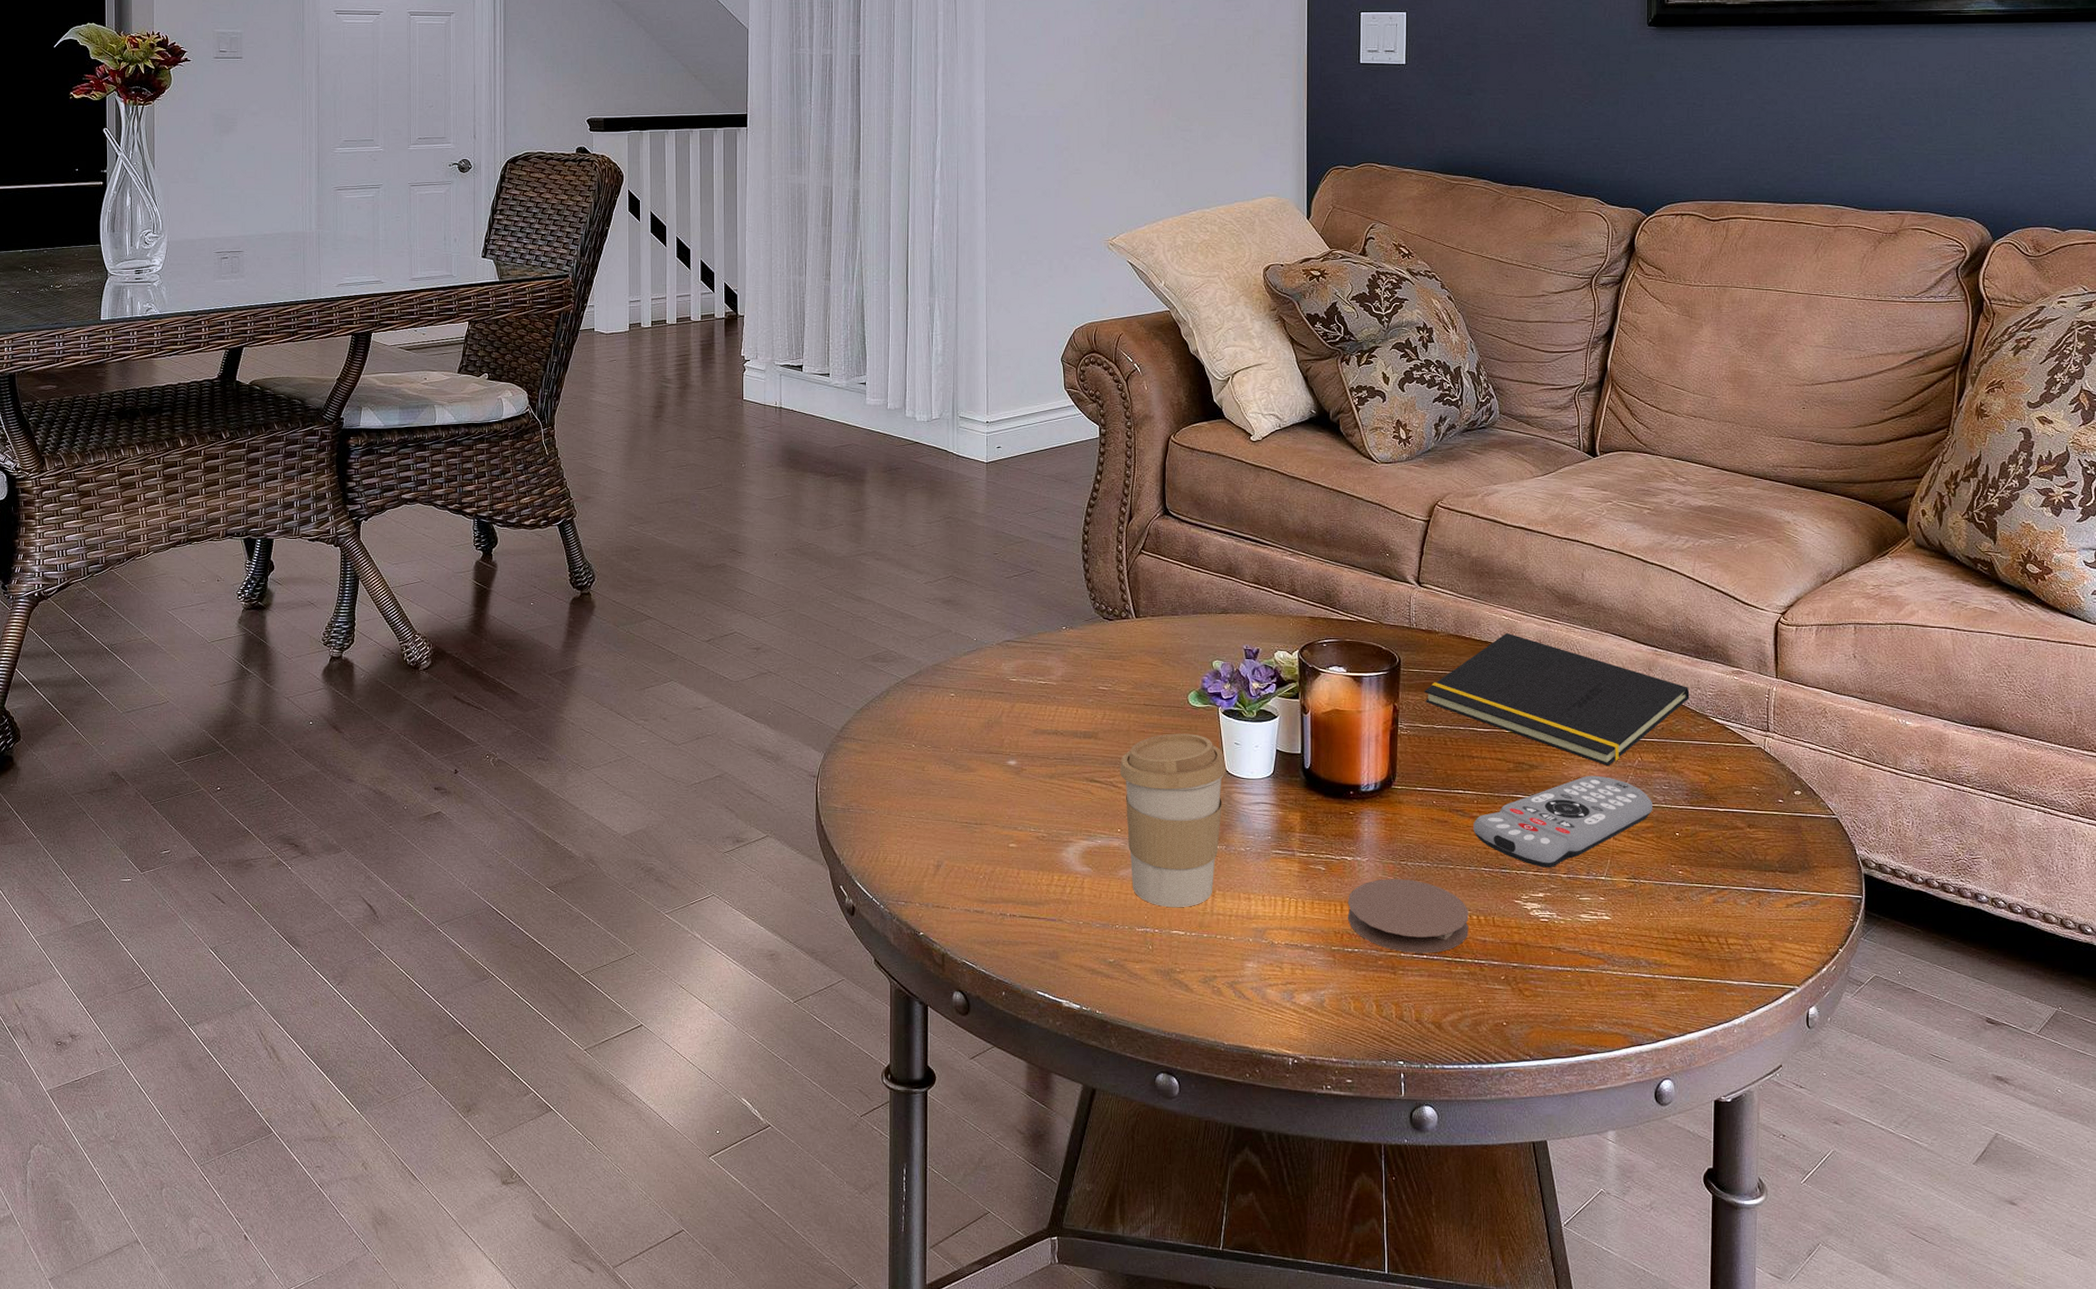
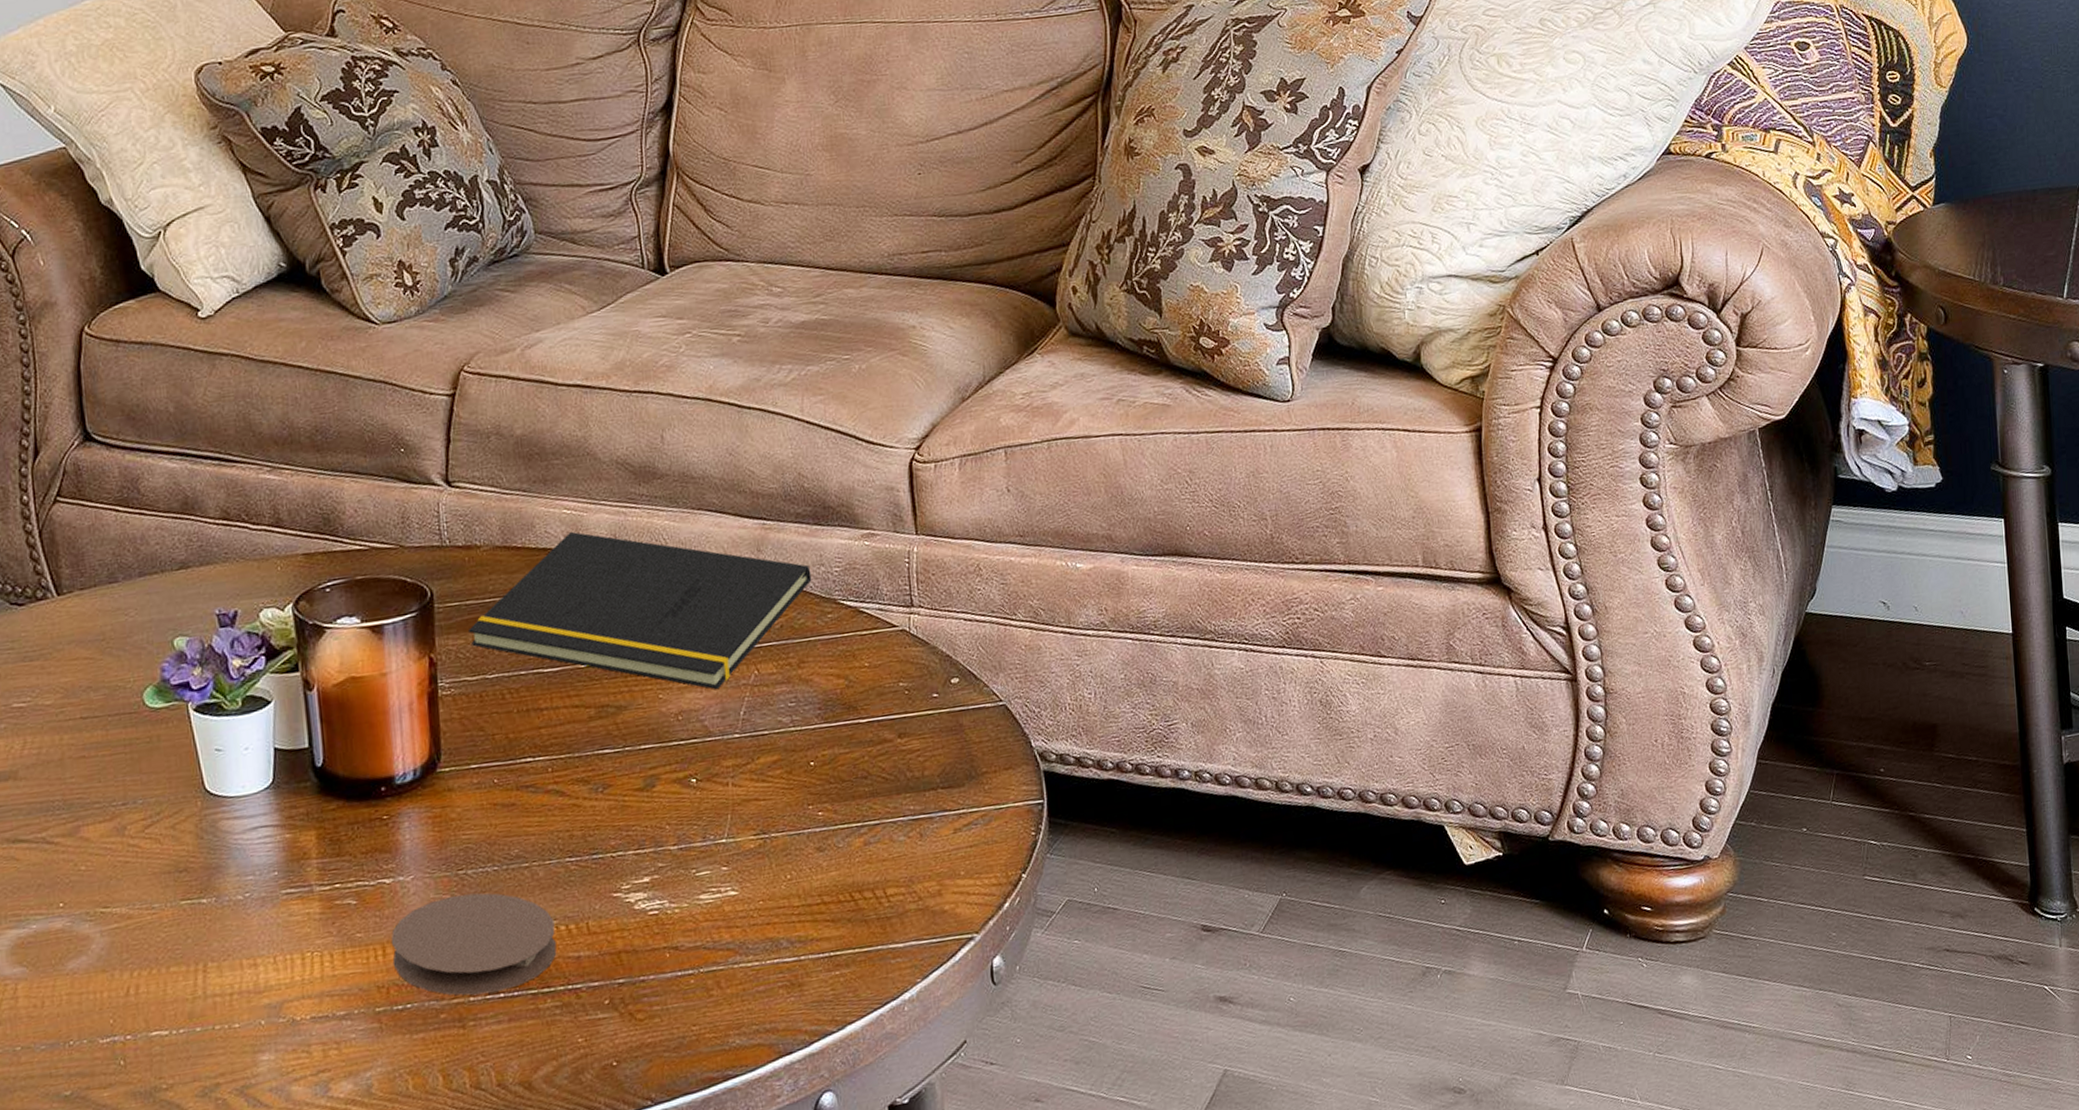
coffee cup: present [1119,733,1227,908] -> none [54,747,208,1002]
remote control: present [1473,775,1652,868] -> none [549,704,778,843]

